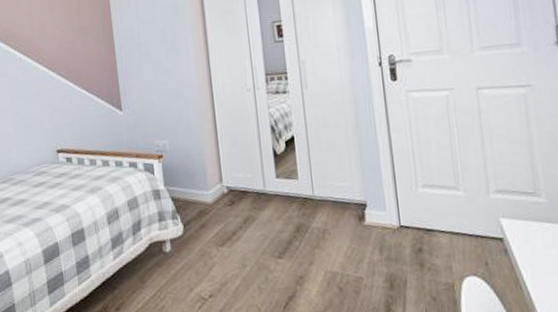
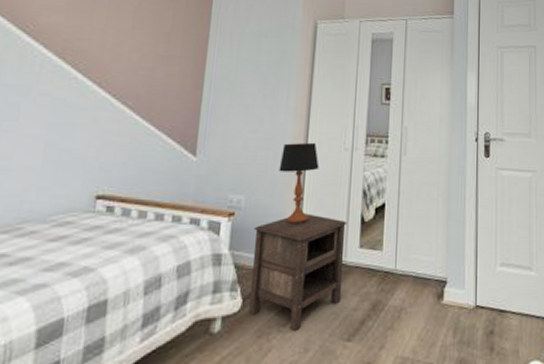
nightstand: none [181,151,267,251] -> present [248,213,348,332]
table lamp: none [191,87,227,160] -> present [279,142,319,223]

